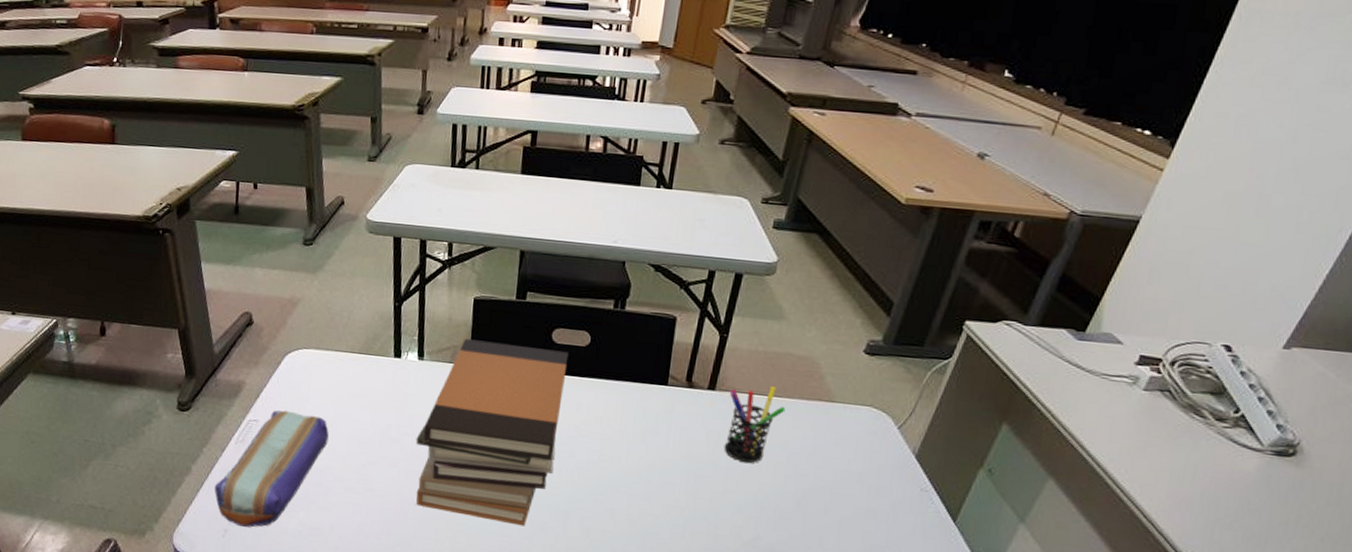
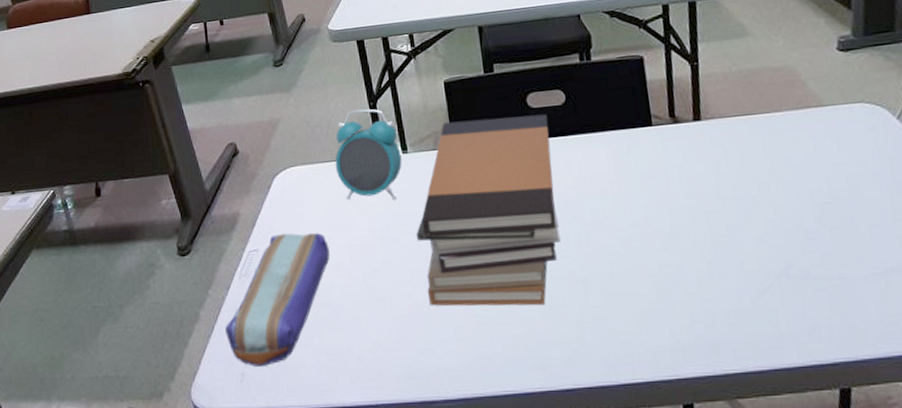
alarm clock: none [348,306,417,402] -> present [335,108,402,200]
pen holder: present [724,385,786,463] -> none [716,103,778,188]

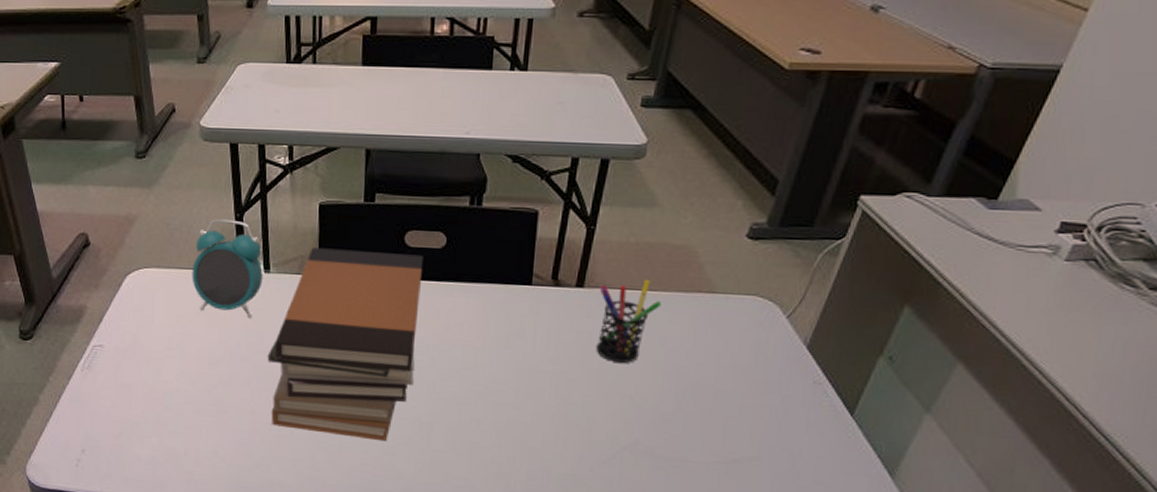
pencil case: present [224,232,330,367] -> none [63,333,176,456]
pen holder: none [716,103,778,188] -> present [595,278,662,363]

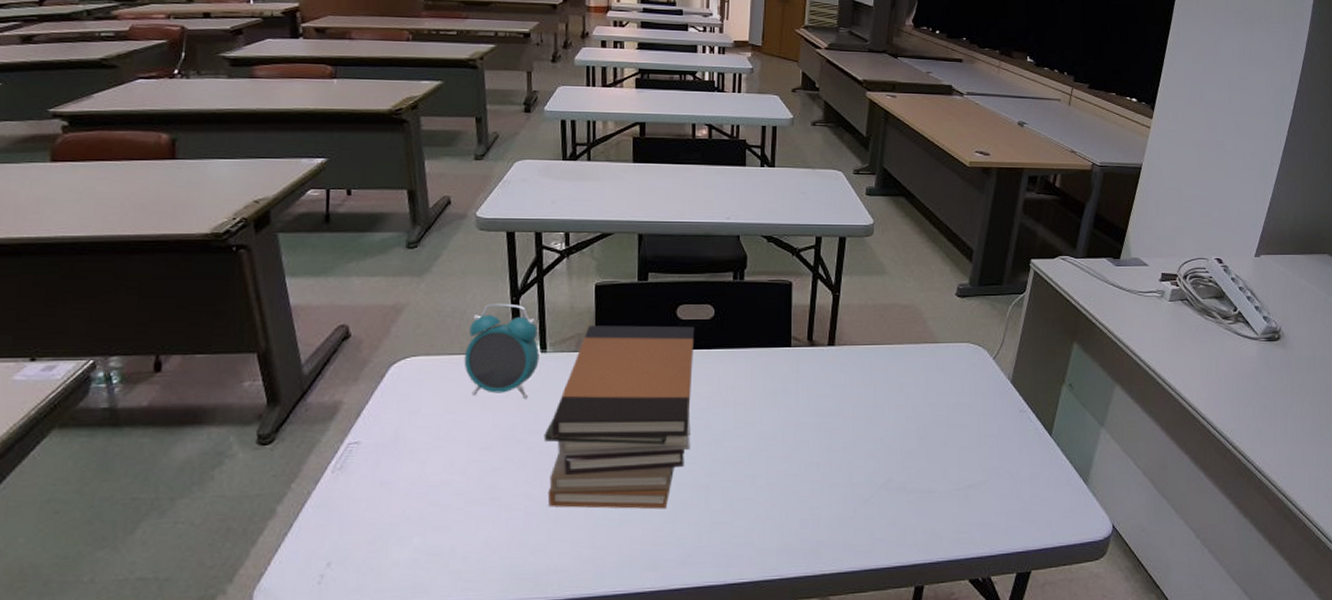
pen holder: present [595,278,662,363] -> none [848,334,898,409]

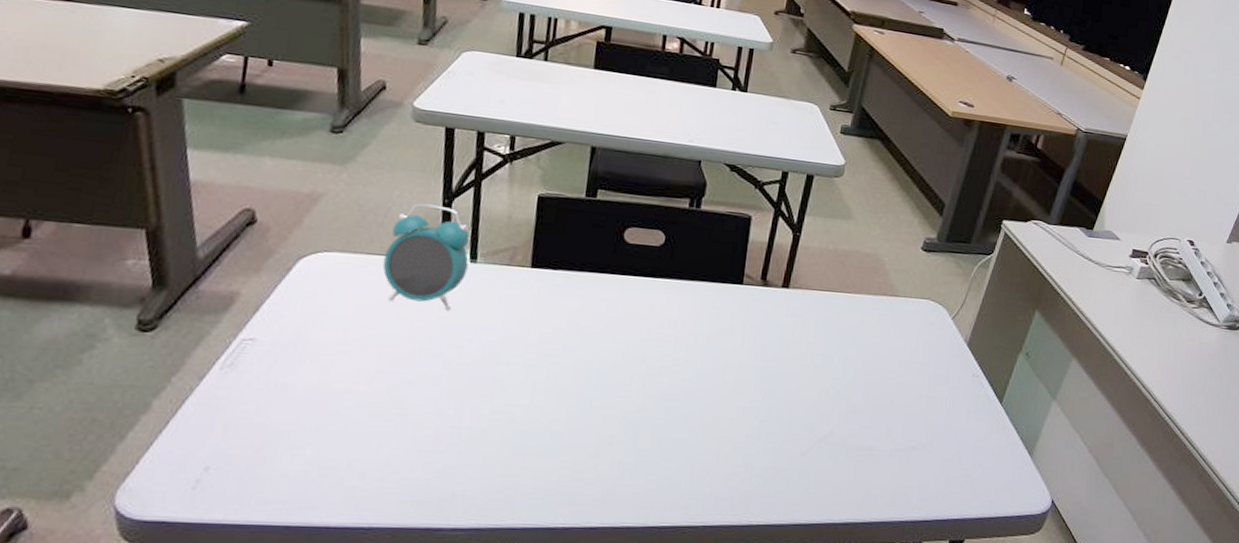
book stack: present [544,325,695,510] -> none [461,239,642,442]

